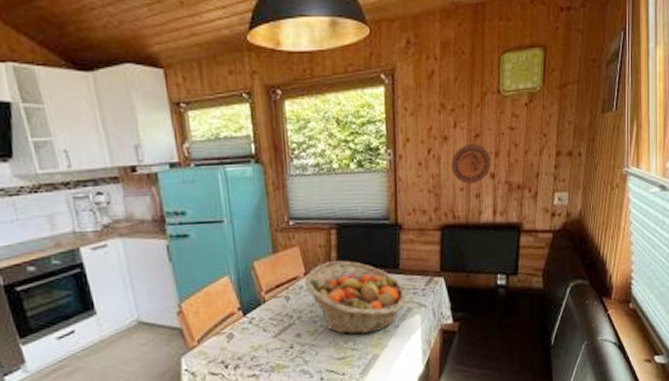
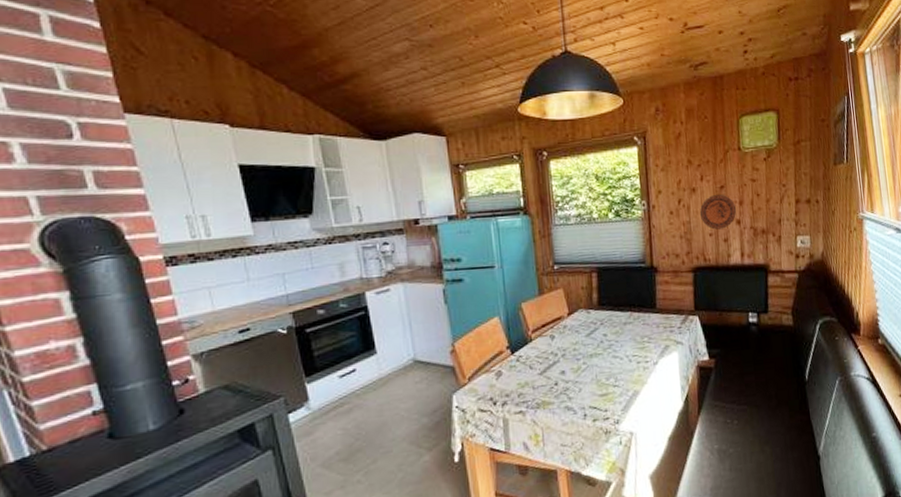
fruit basket: present [304,260,407,335] -> none [568,301,664,372]

